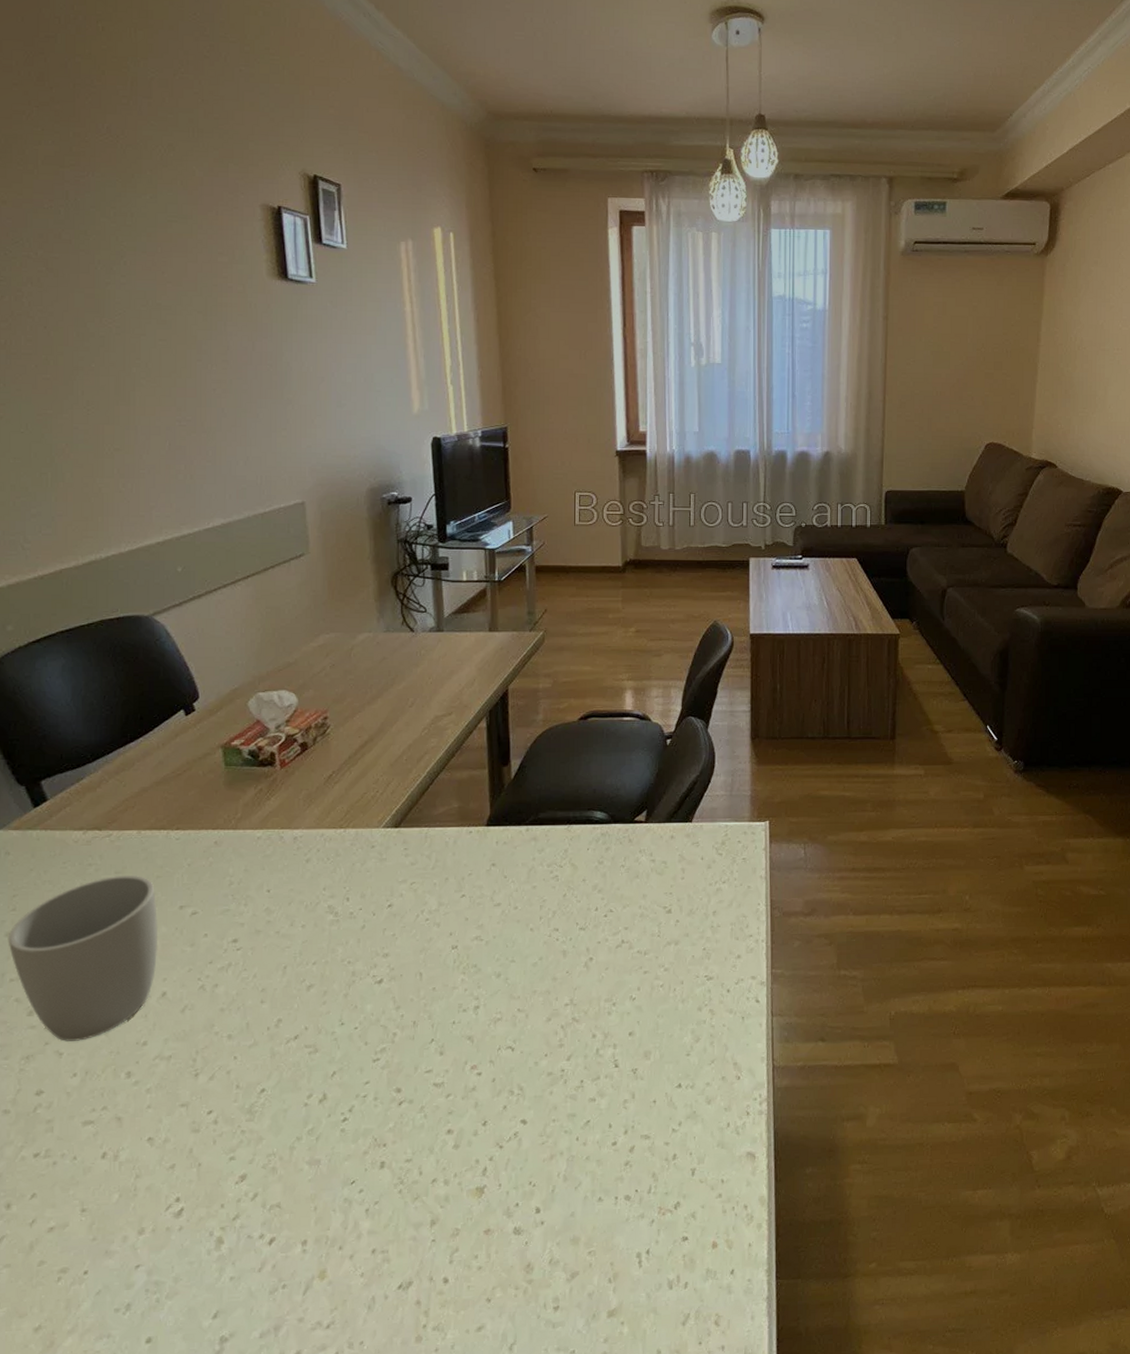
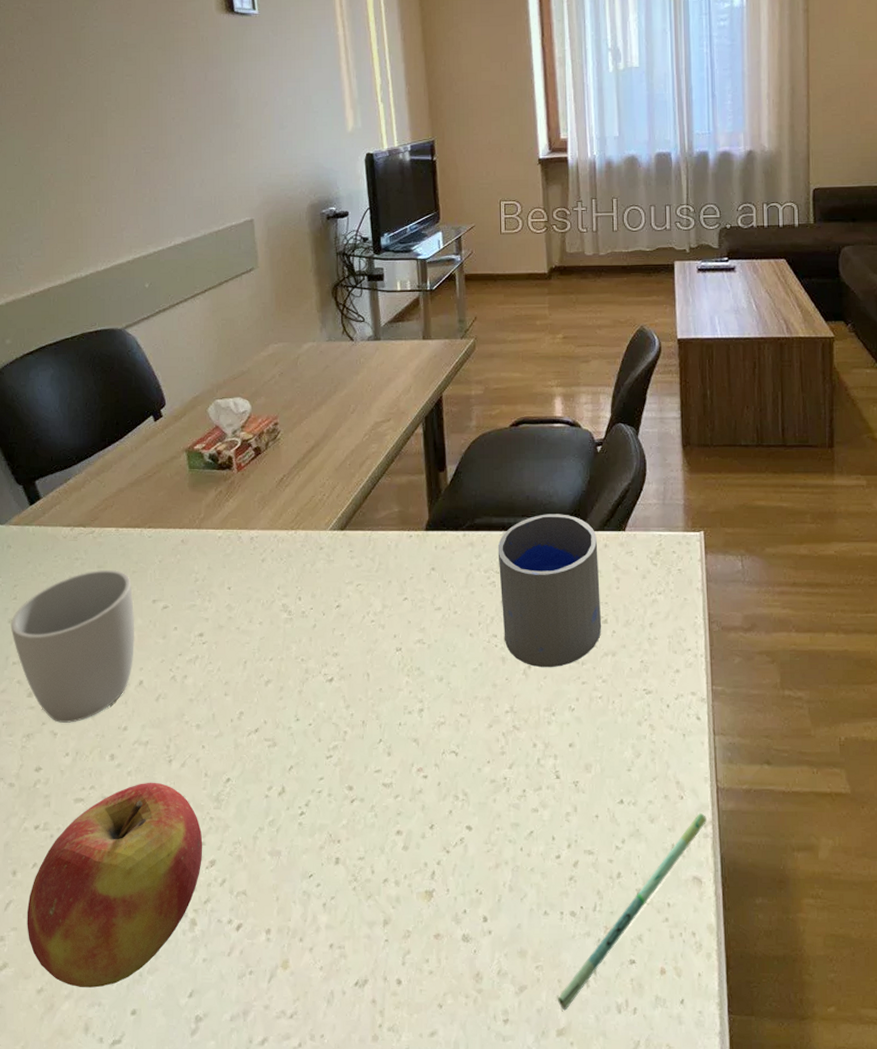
apple: none [23,1098,233,1321] -> present [27,782,203,988]
cup: none [562,806,666,959] -> present [497,514,602,668]
pen: none [610,1091,762,1292] -> present [558,812,707,1011]

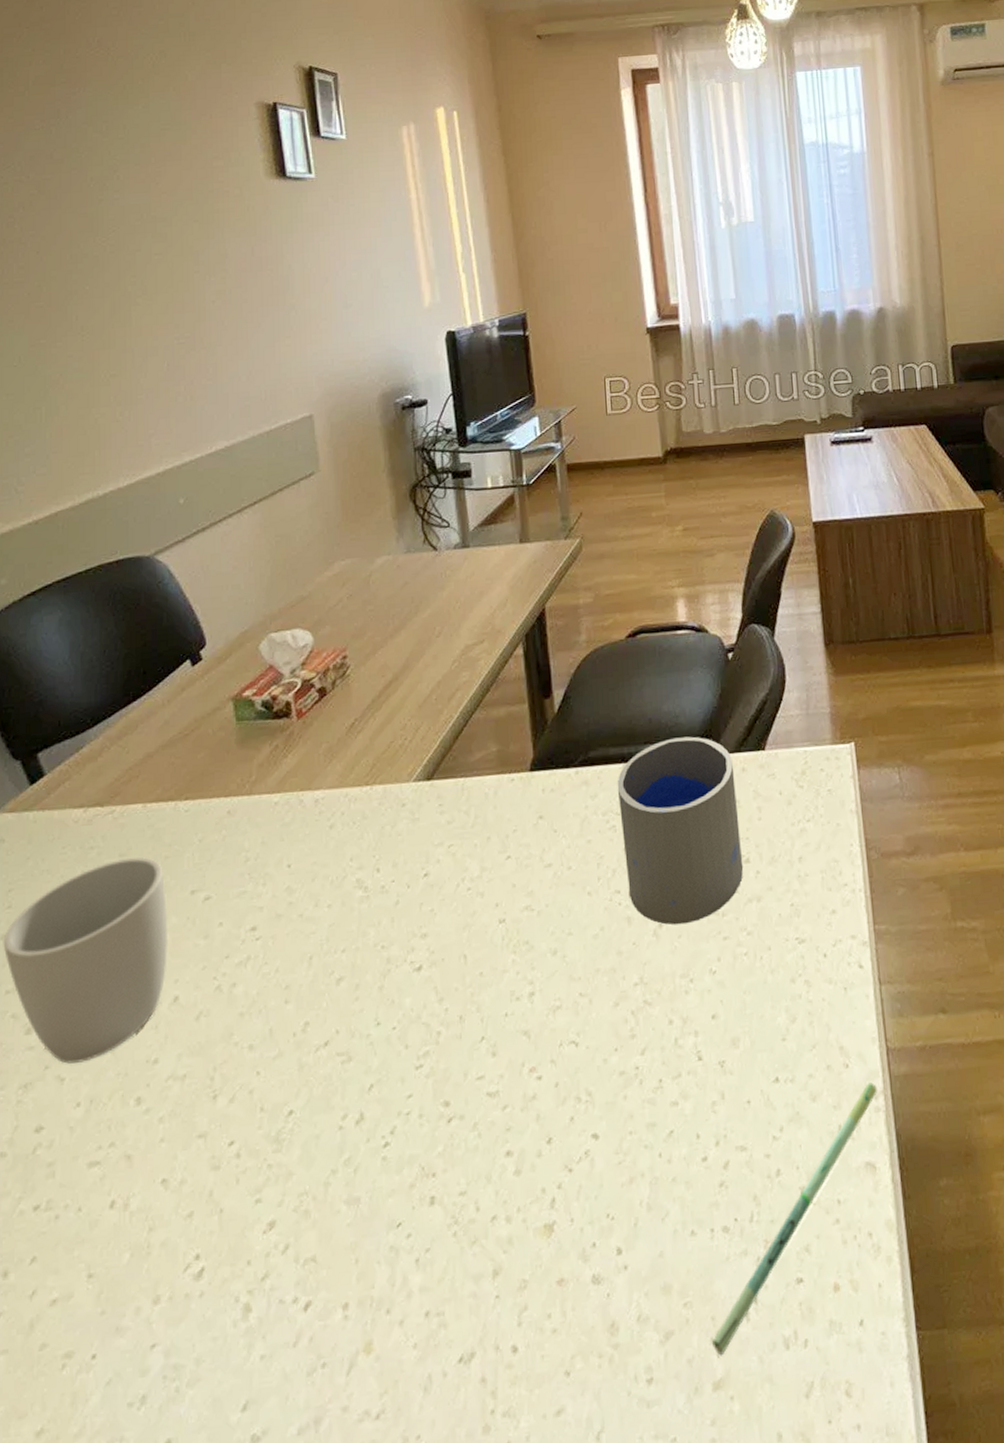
apple: present [27,782,203,988] -> none [22,1127,259,1420]

